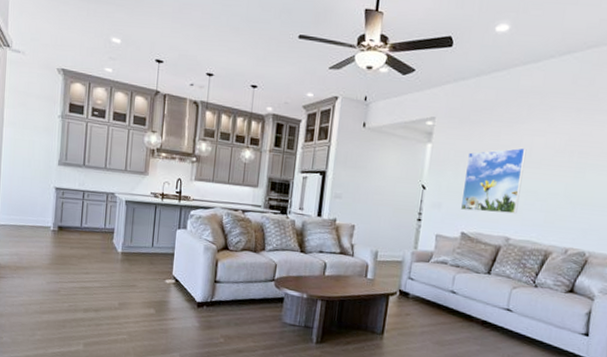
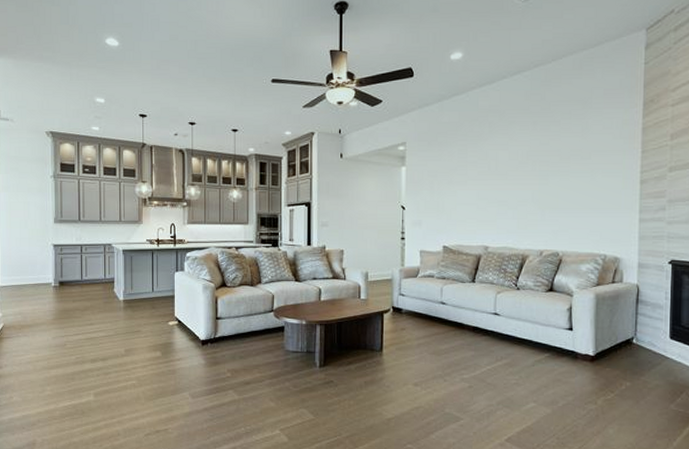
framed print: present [460,147,527,214] -> none [439,162,493,225]

